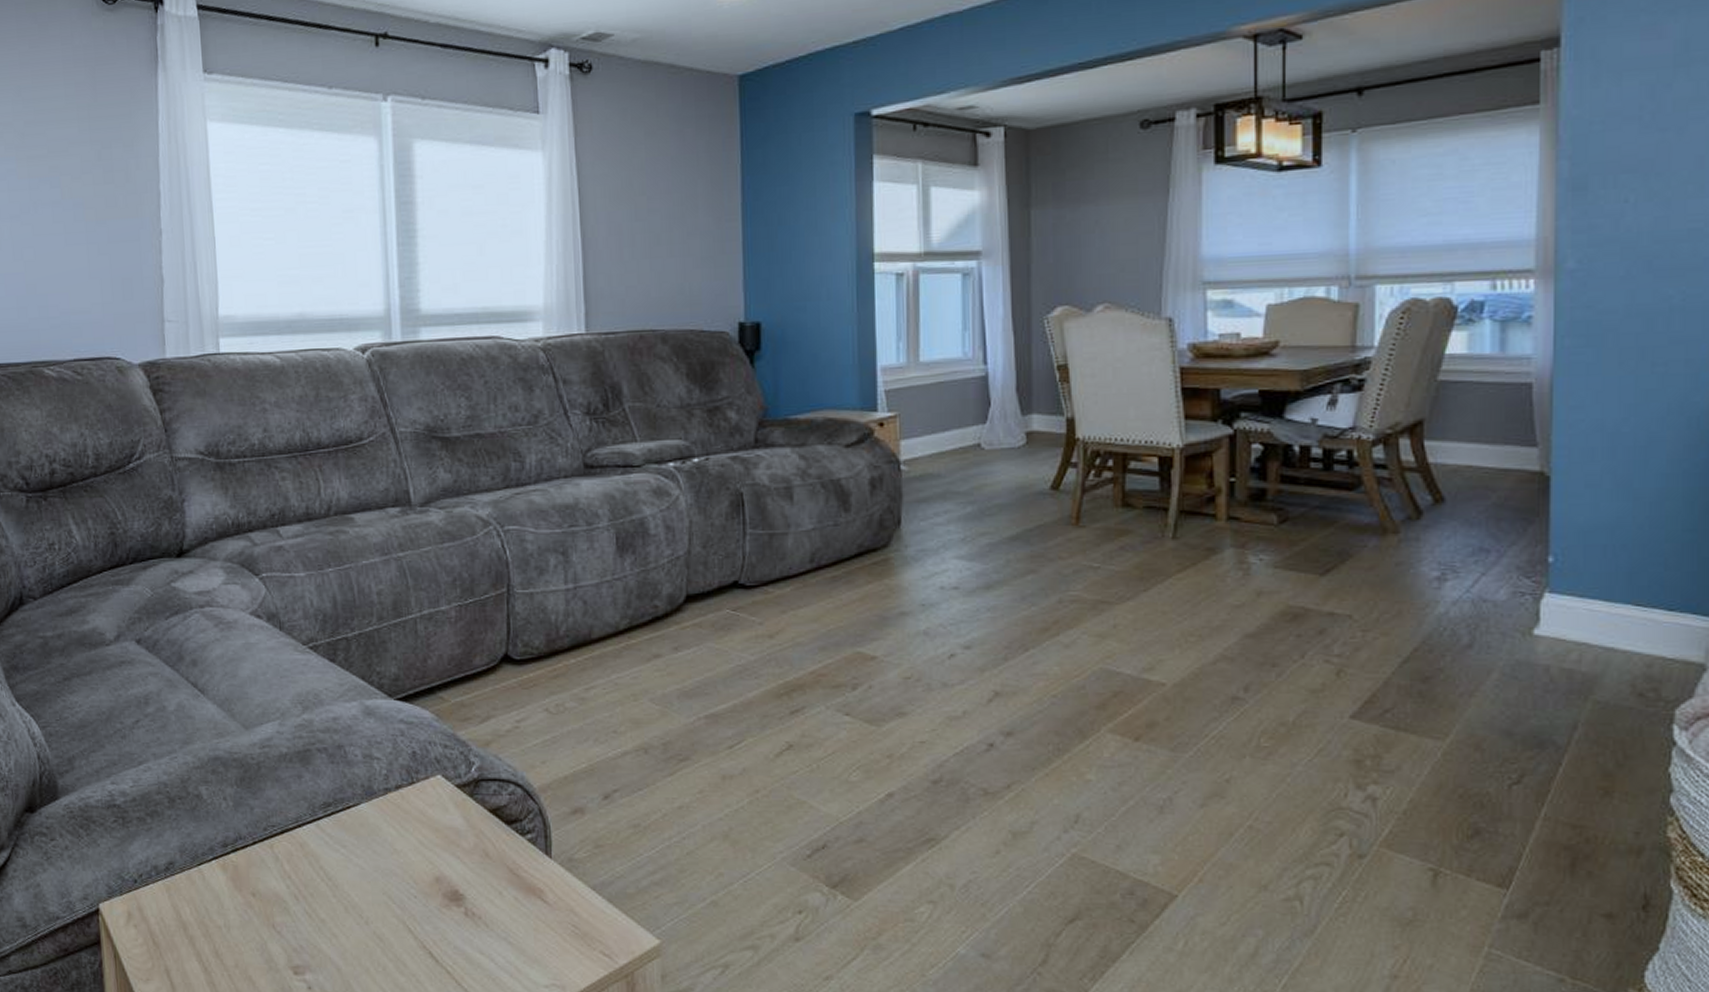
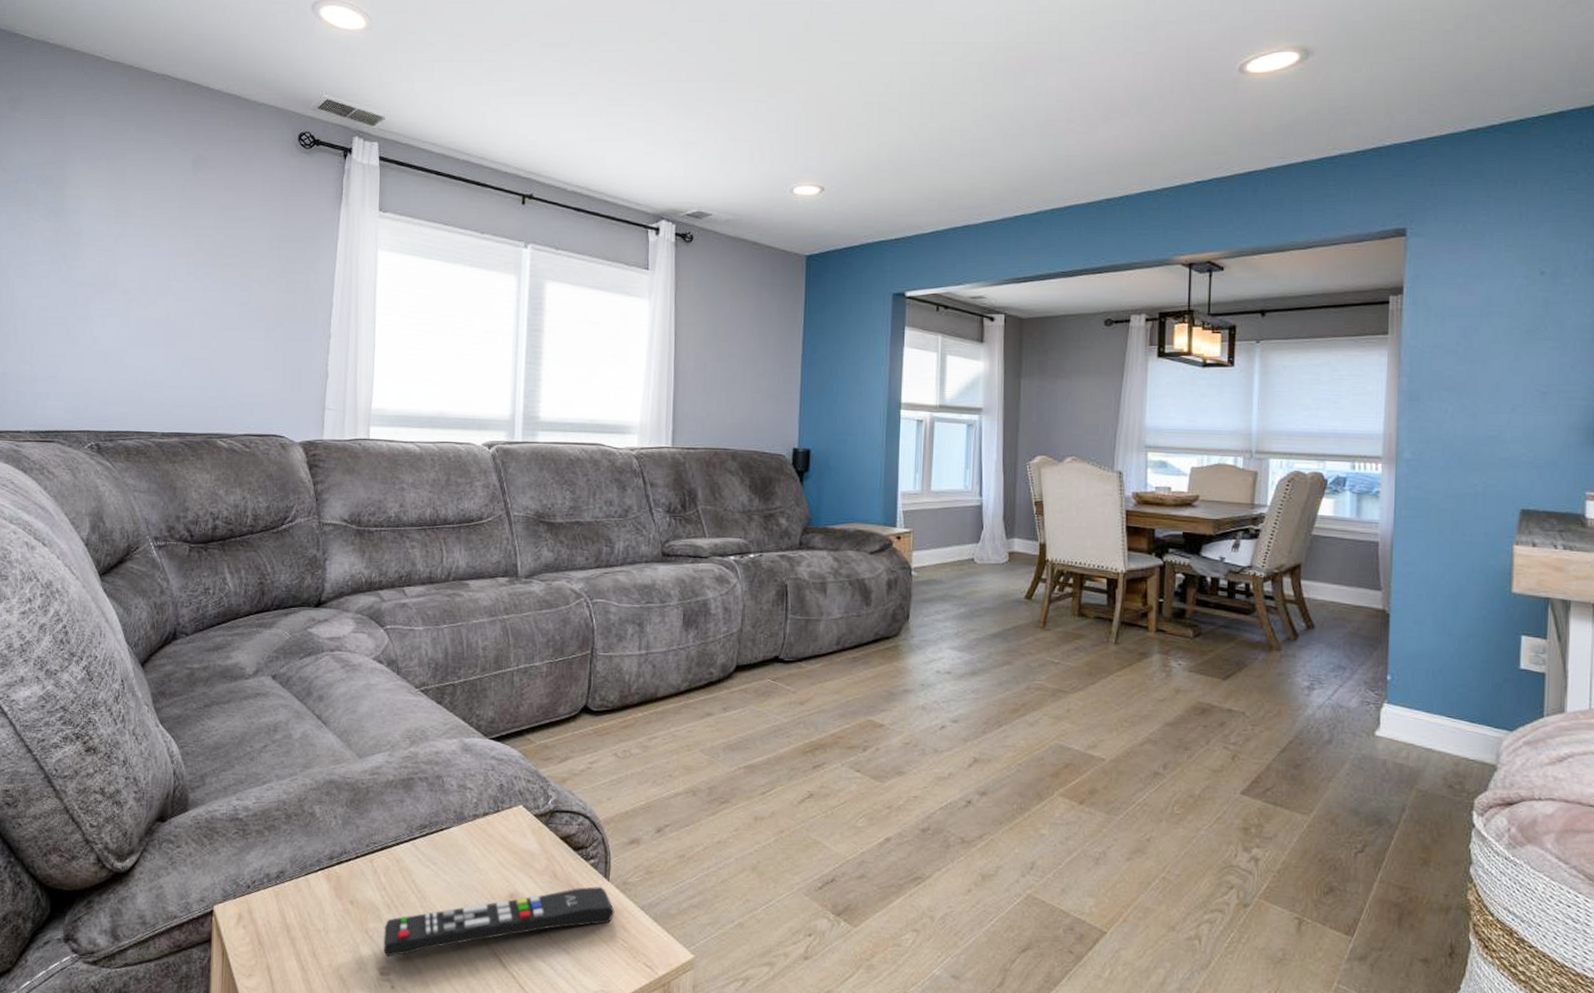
remote control: none [293,865,561,954] -> present [383,887,615,957]

